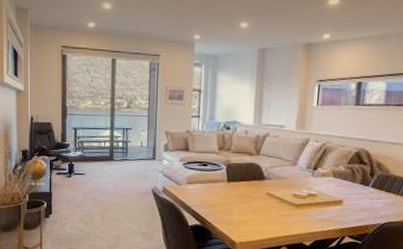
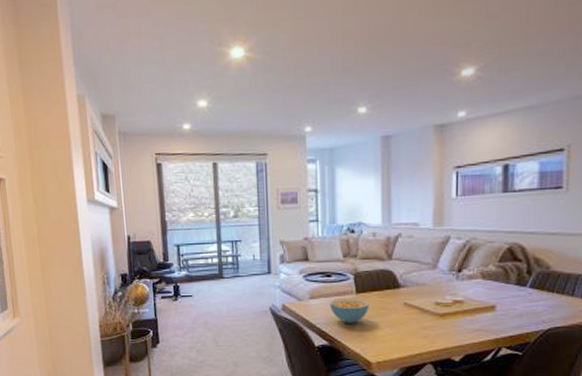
cereal bowl: none [203,185,237,208] -> present [329,297,369,323]

